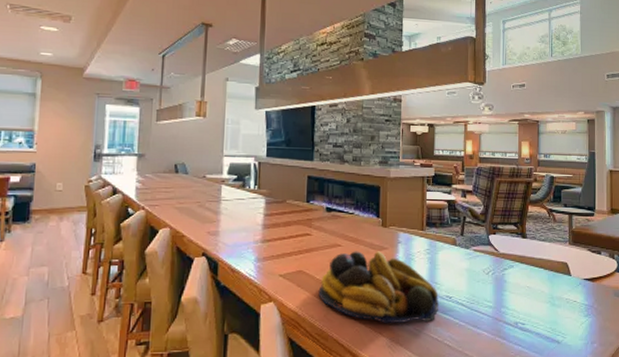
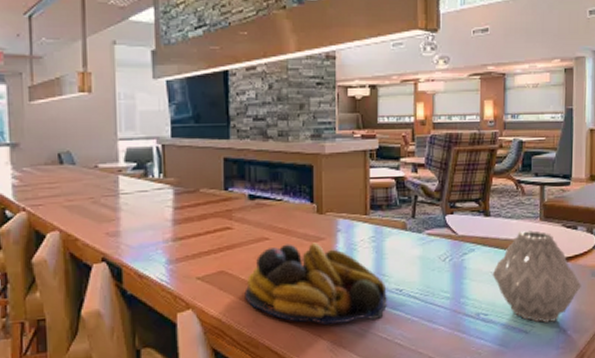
vase: none [528,253,606,334] -> present [492,231,581,323]

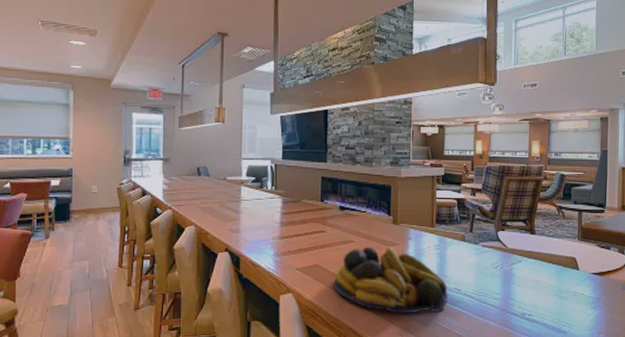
vase: present [492,231,581,323] -> none [536,248,613,325]

